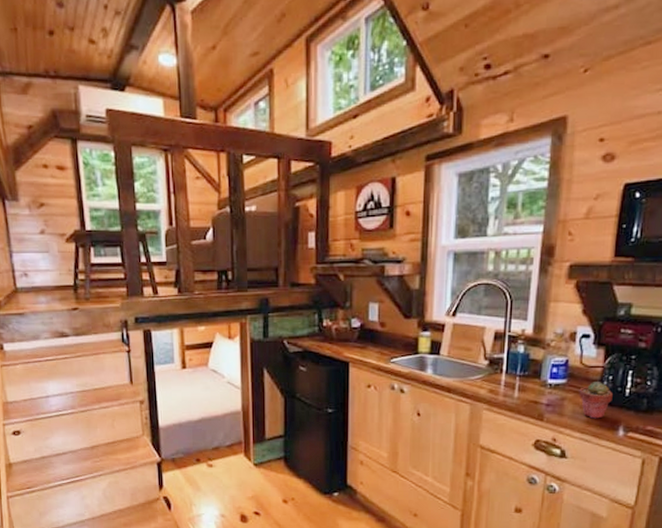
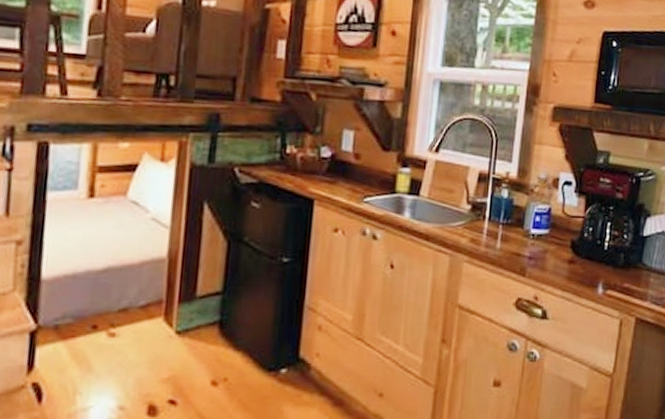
potted succulent: present [579,382,613,419] -> none [560,233,593,275]

